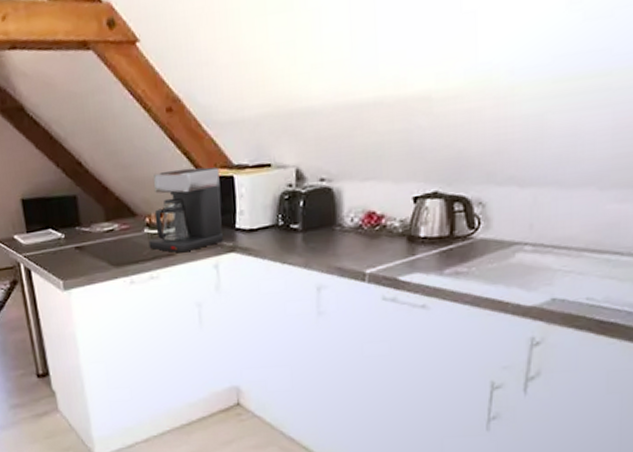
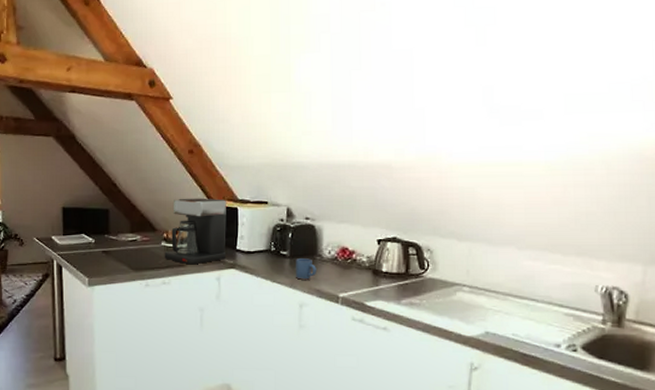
mug: none [310,230,336,258] -> present [296,258,316,280]

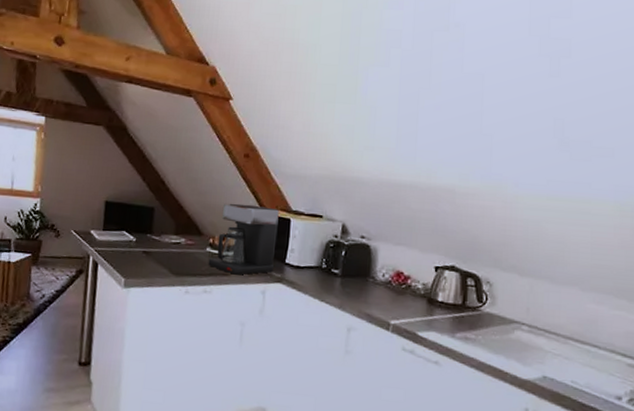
mug: present [296,258,316,280] -> none [346,278,368,303]

